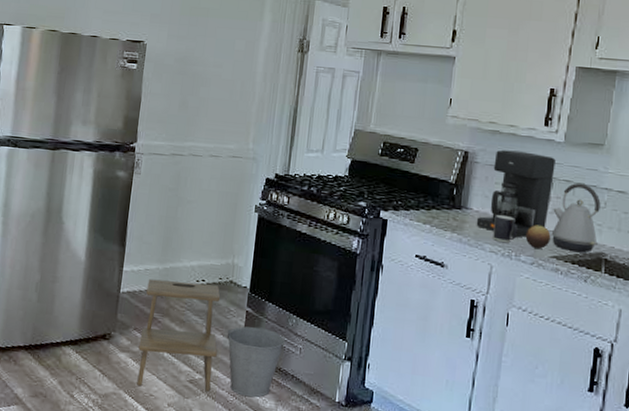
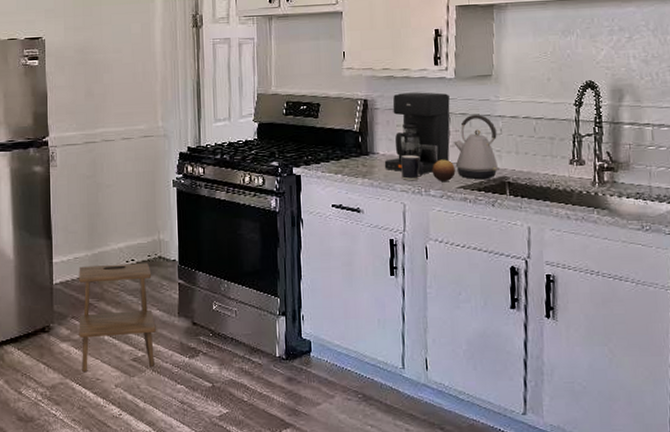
bucket: present [227,326,286,398] -> none [163,297,221,366]

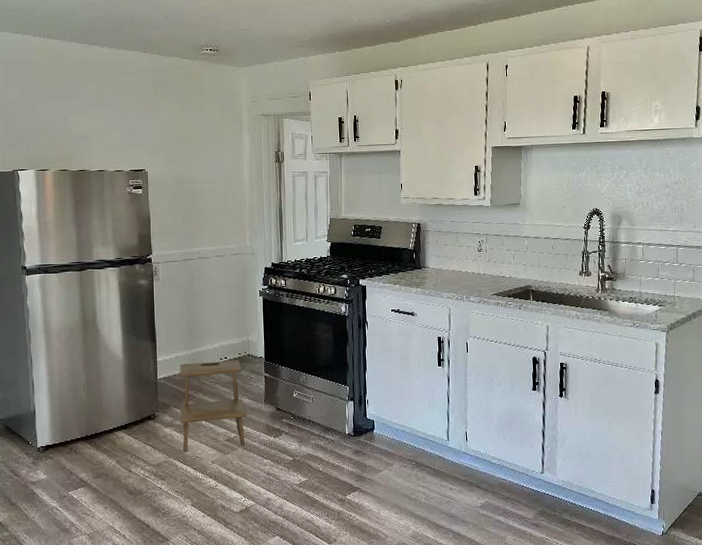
coffee maker: present [384,92,450,174] -> none [434,217,487,284]
mug: present [401,155,424,180] -> none [447,268,465,289]
fruit: present [431,159,456,183] -> none [471,272,491,291]
kettle: present [454,114,499,180] -> none [489,235,525,288]

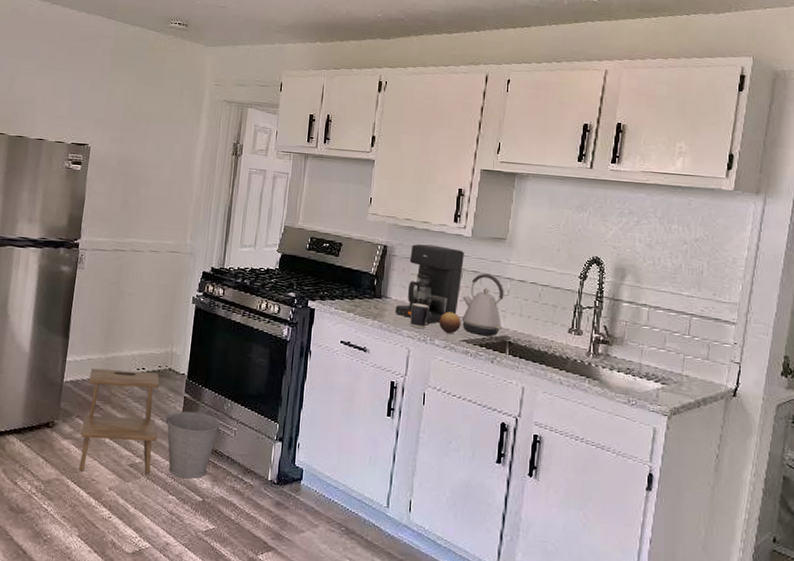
bucket: none [251,387,300,444] -> present [166,411,222,479]
coffee maker: none [434,217,487,284] -> present [395,244,464,324]
mug: none [447,268,465,289] -> present [410,303,432,328]
fruit: none [471,272,491,291] -> present [439,311,461,334]
kettle: none [489,235,525,288] -> present [462,273,504,337]

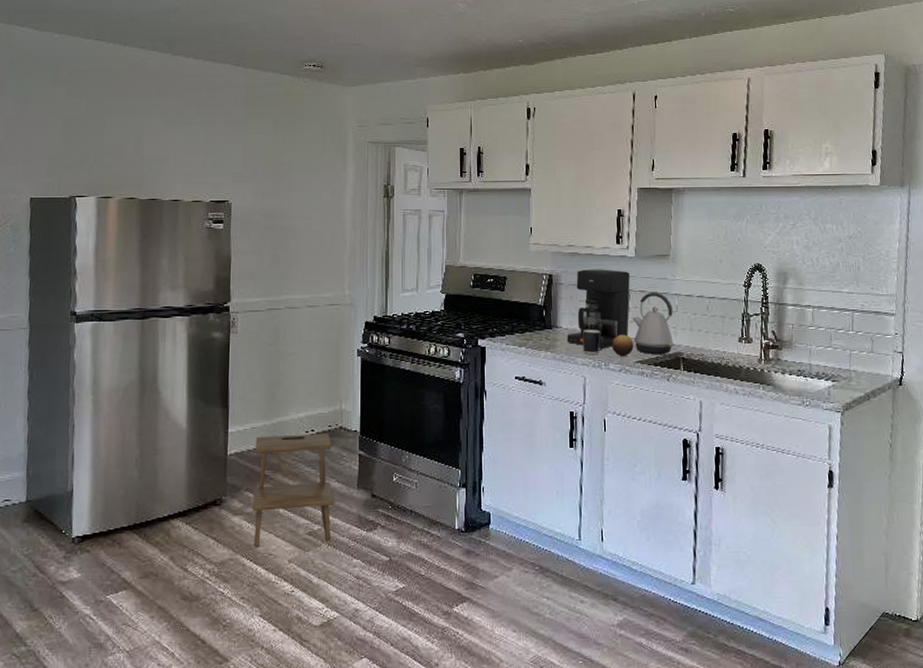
bucket: present [166,411,222,479] -> none [342,468,401,539]

